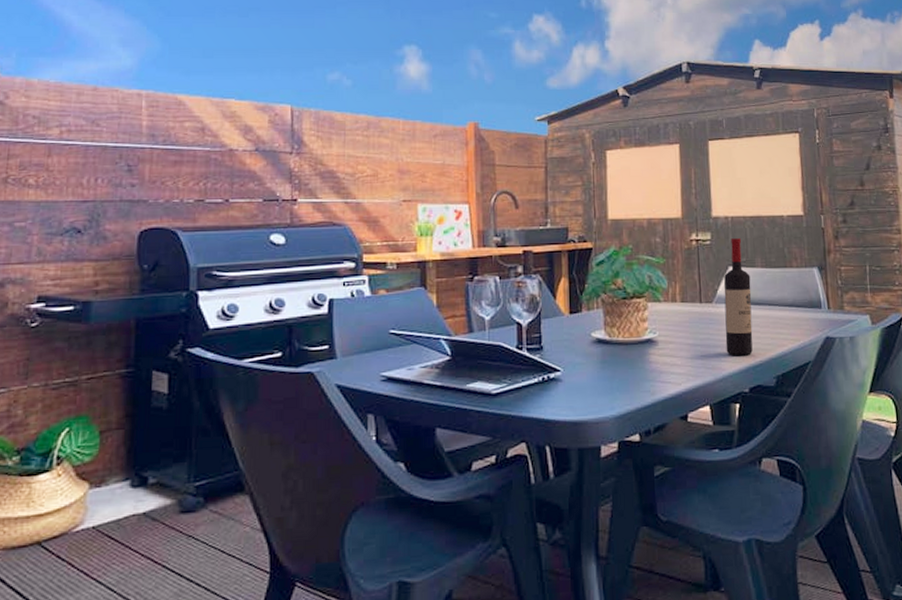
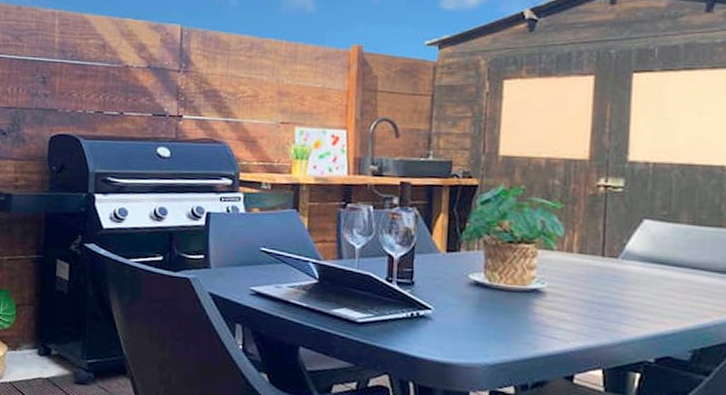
wine bottle: present [723,238,753,355] -> none [630,188,671,321]

